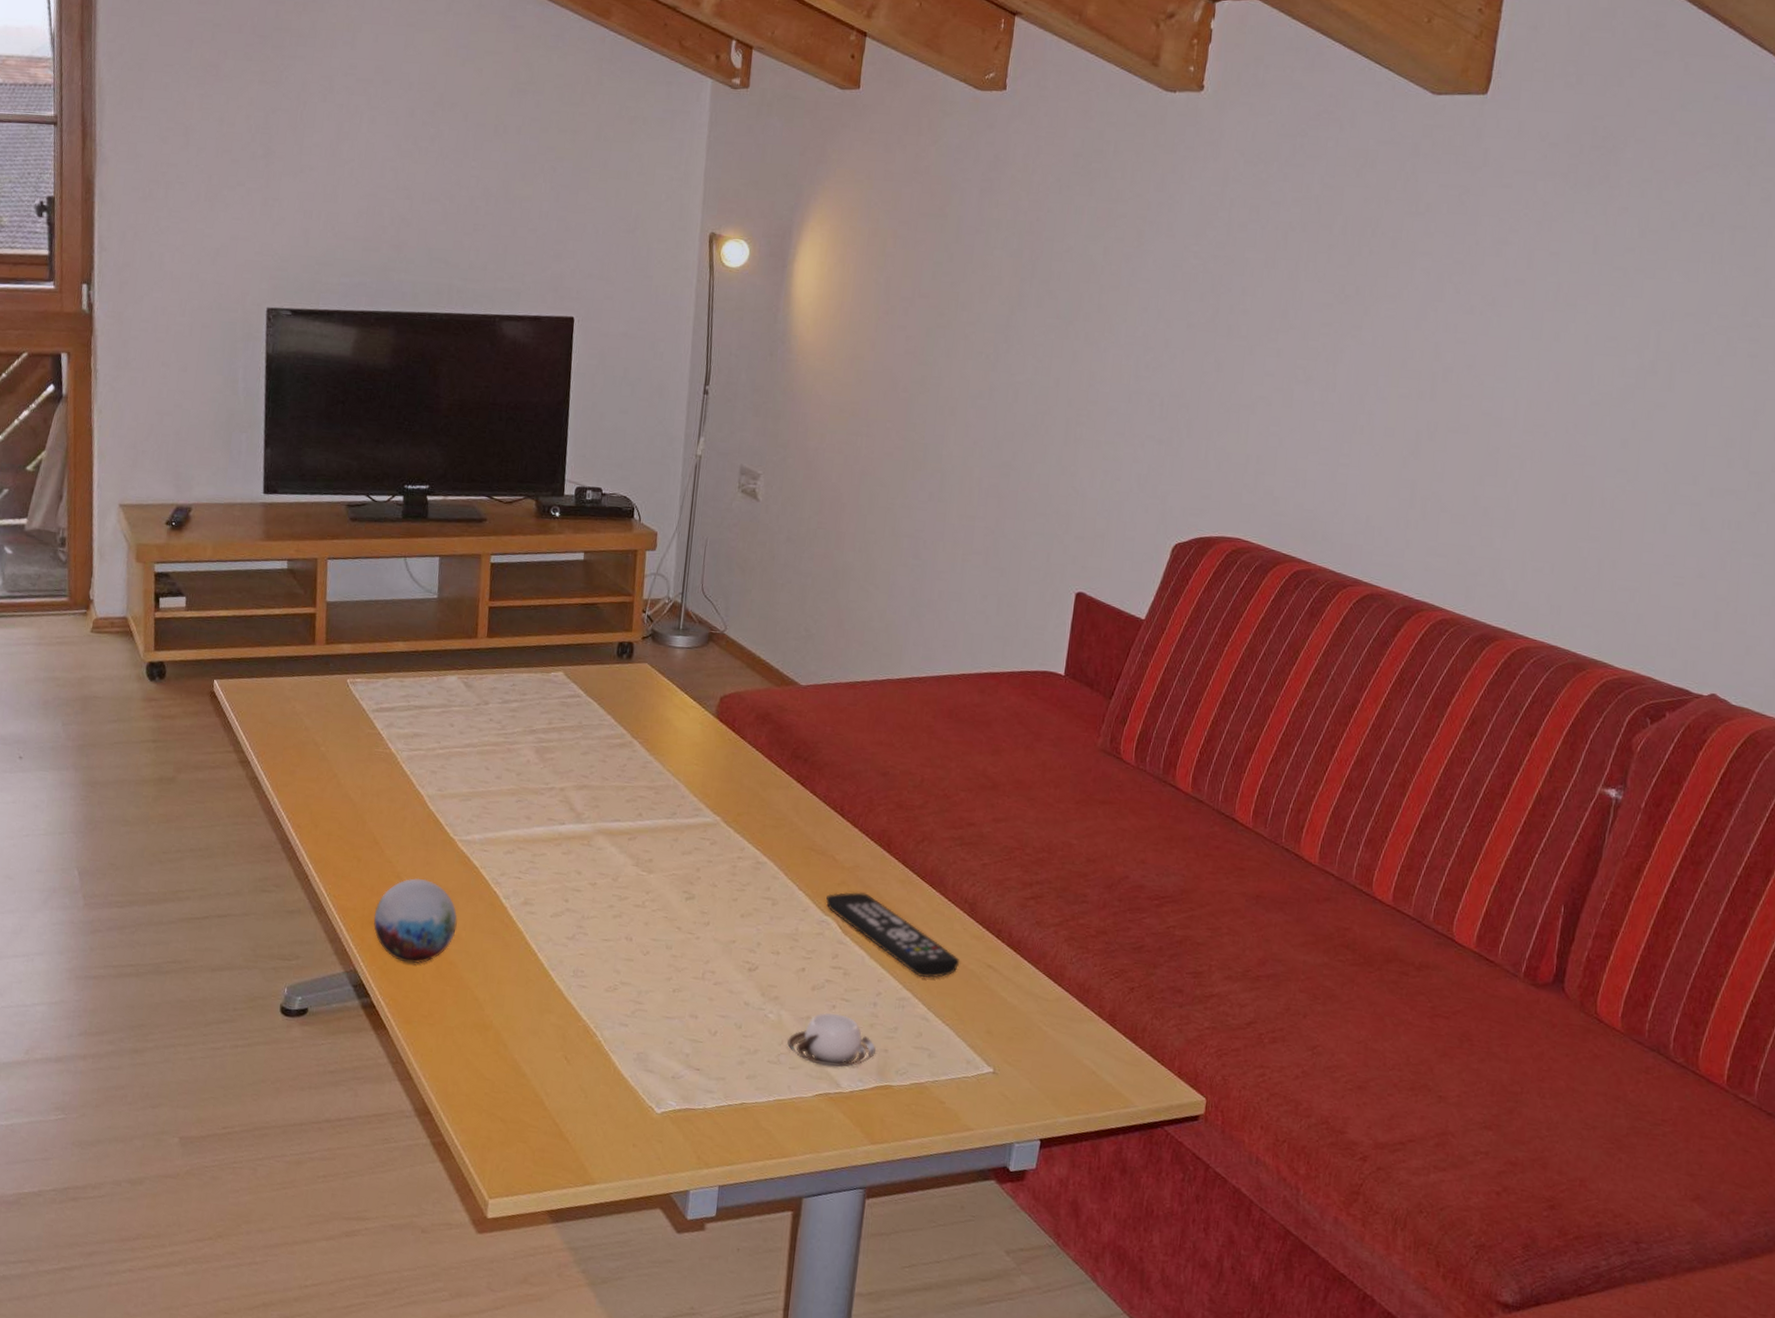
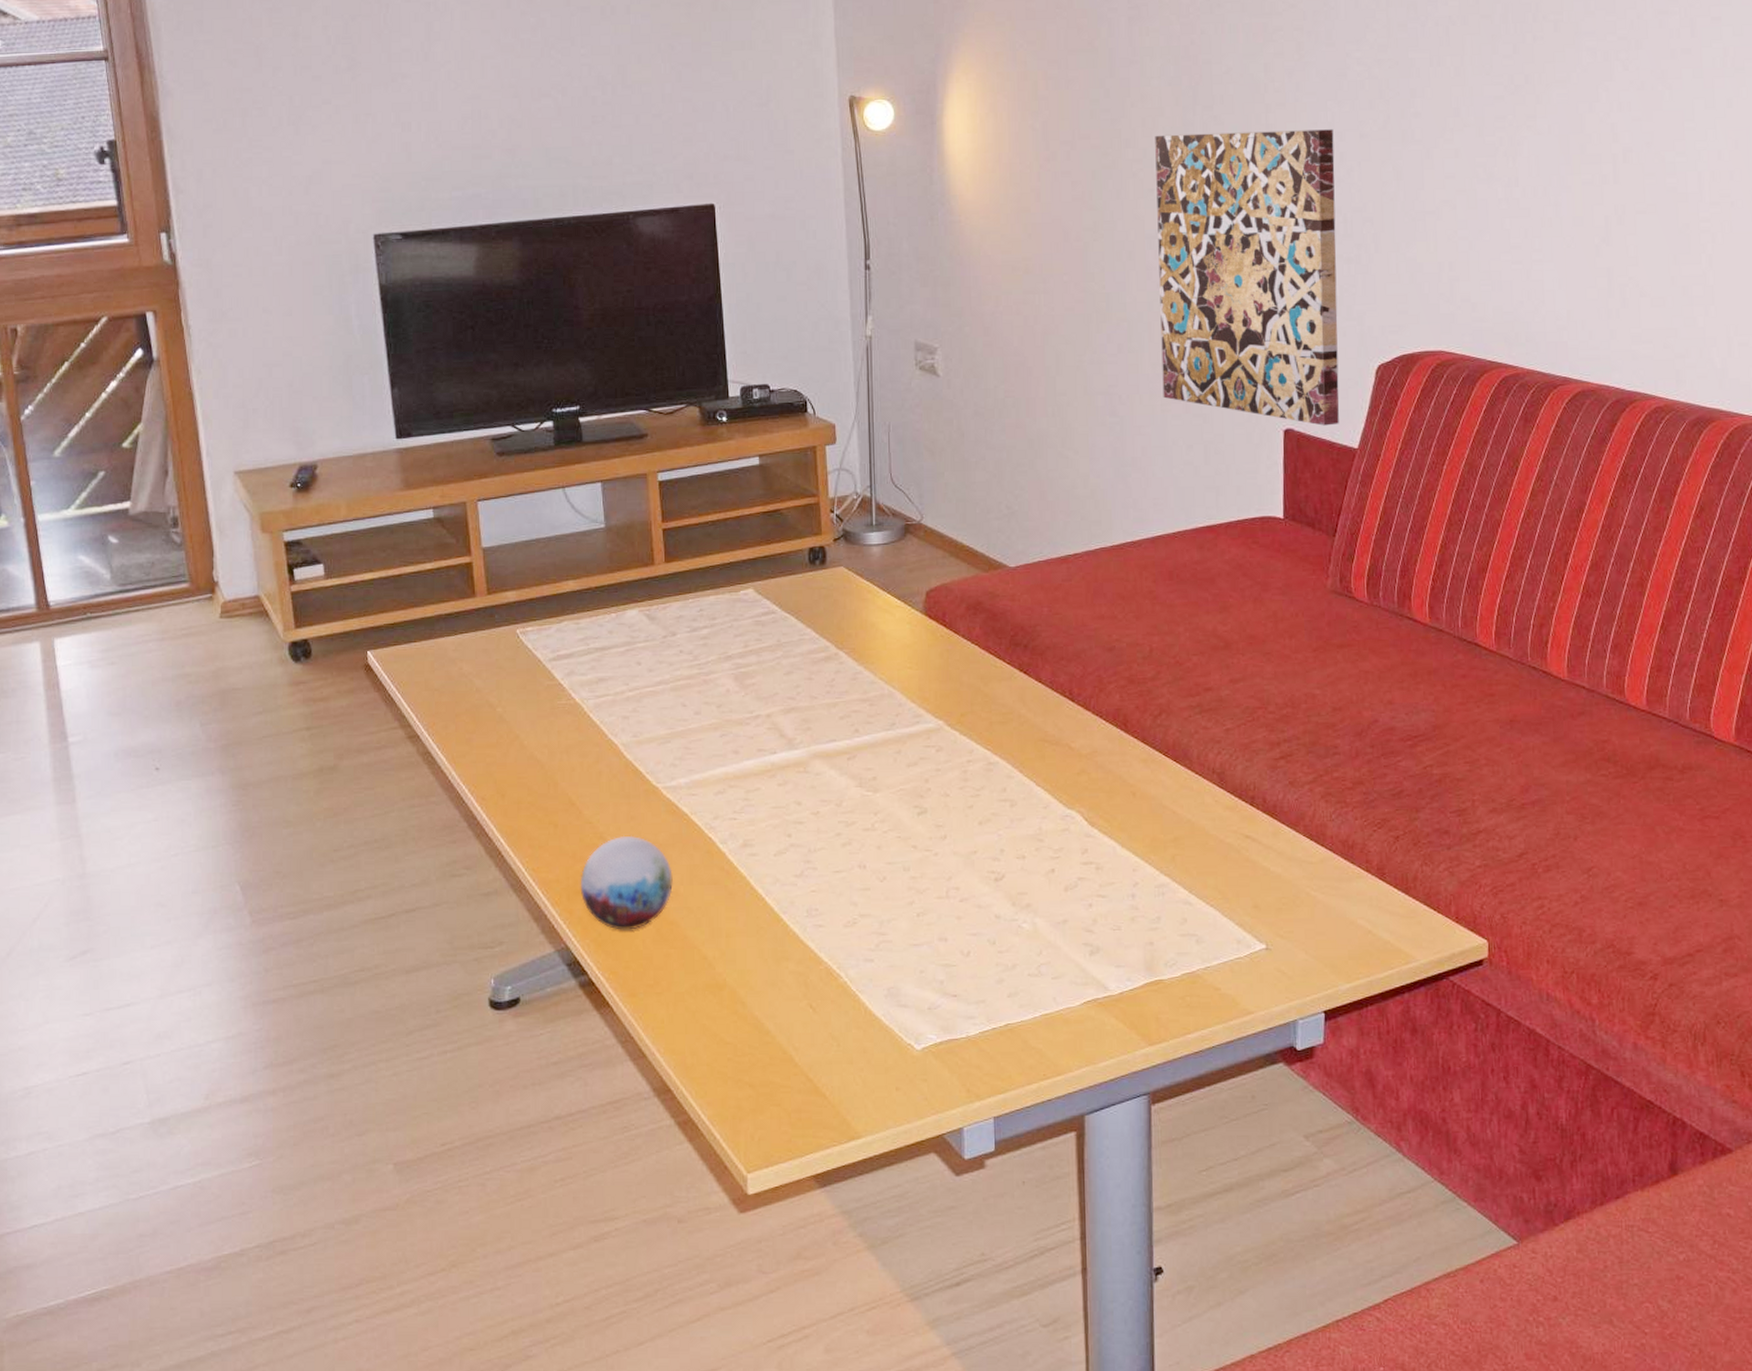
cup: present [787,1012,876,1067] -> none [1046,912,1140,970]
remote control: present [826,892,960,978] -> none [1067,779,1216,860]
wall art: none [965,302,1162,595] -> present [1155,129,1340,426]

